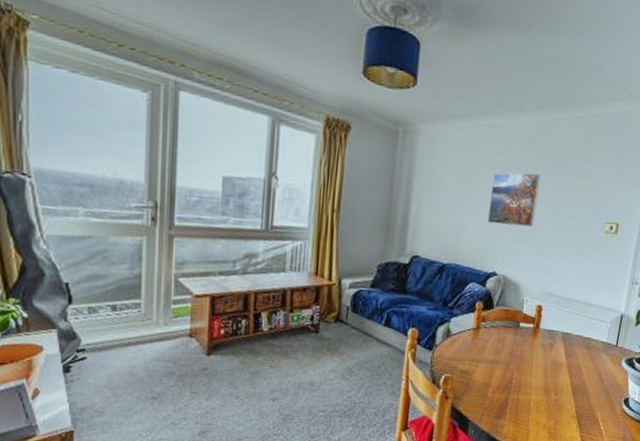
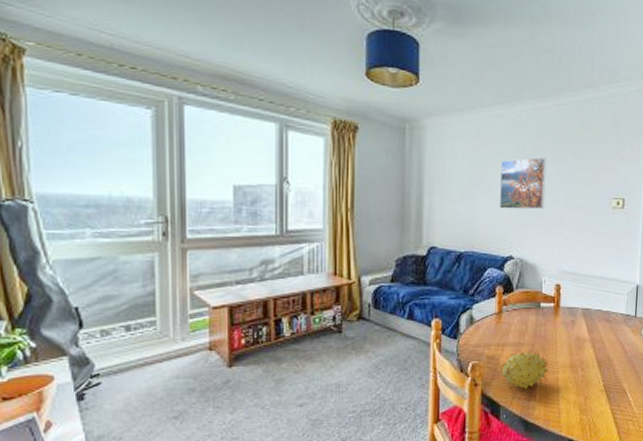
fruit: none [473,369,521,408] -> present [501,350,548,390]

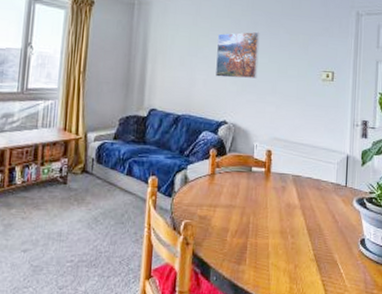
fruit: present [501,350,548,390] -> none [212,213,258,253]

